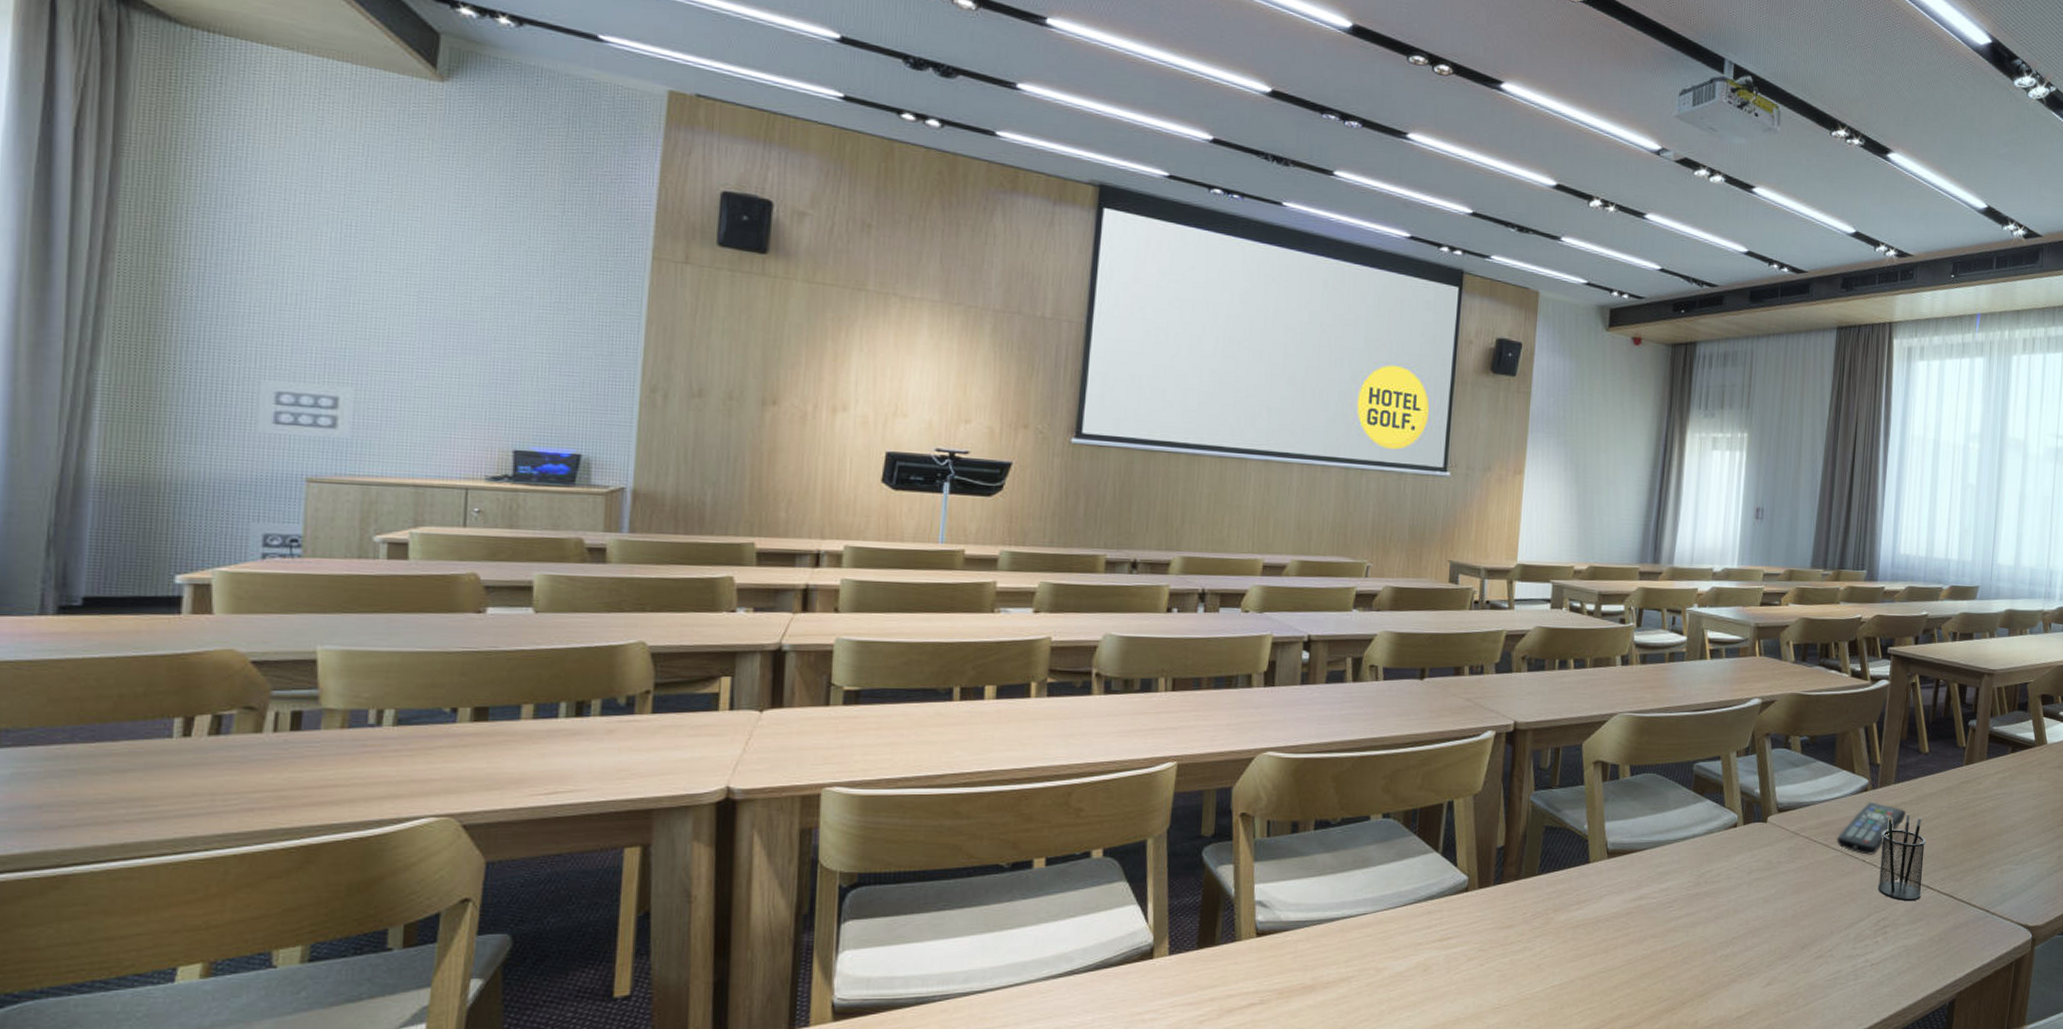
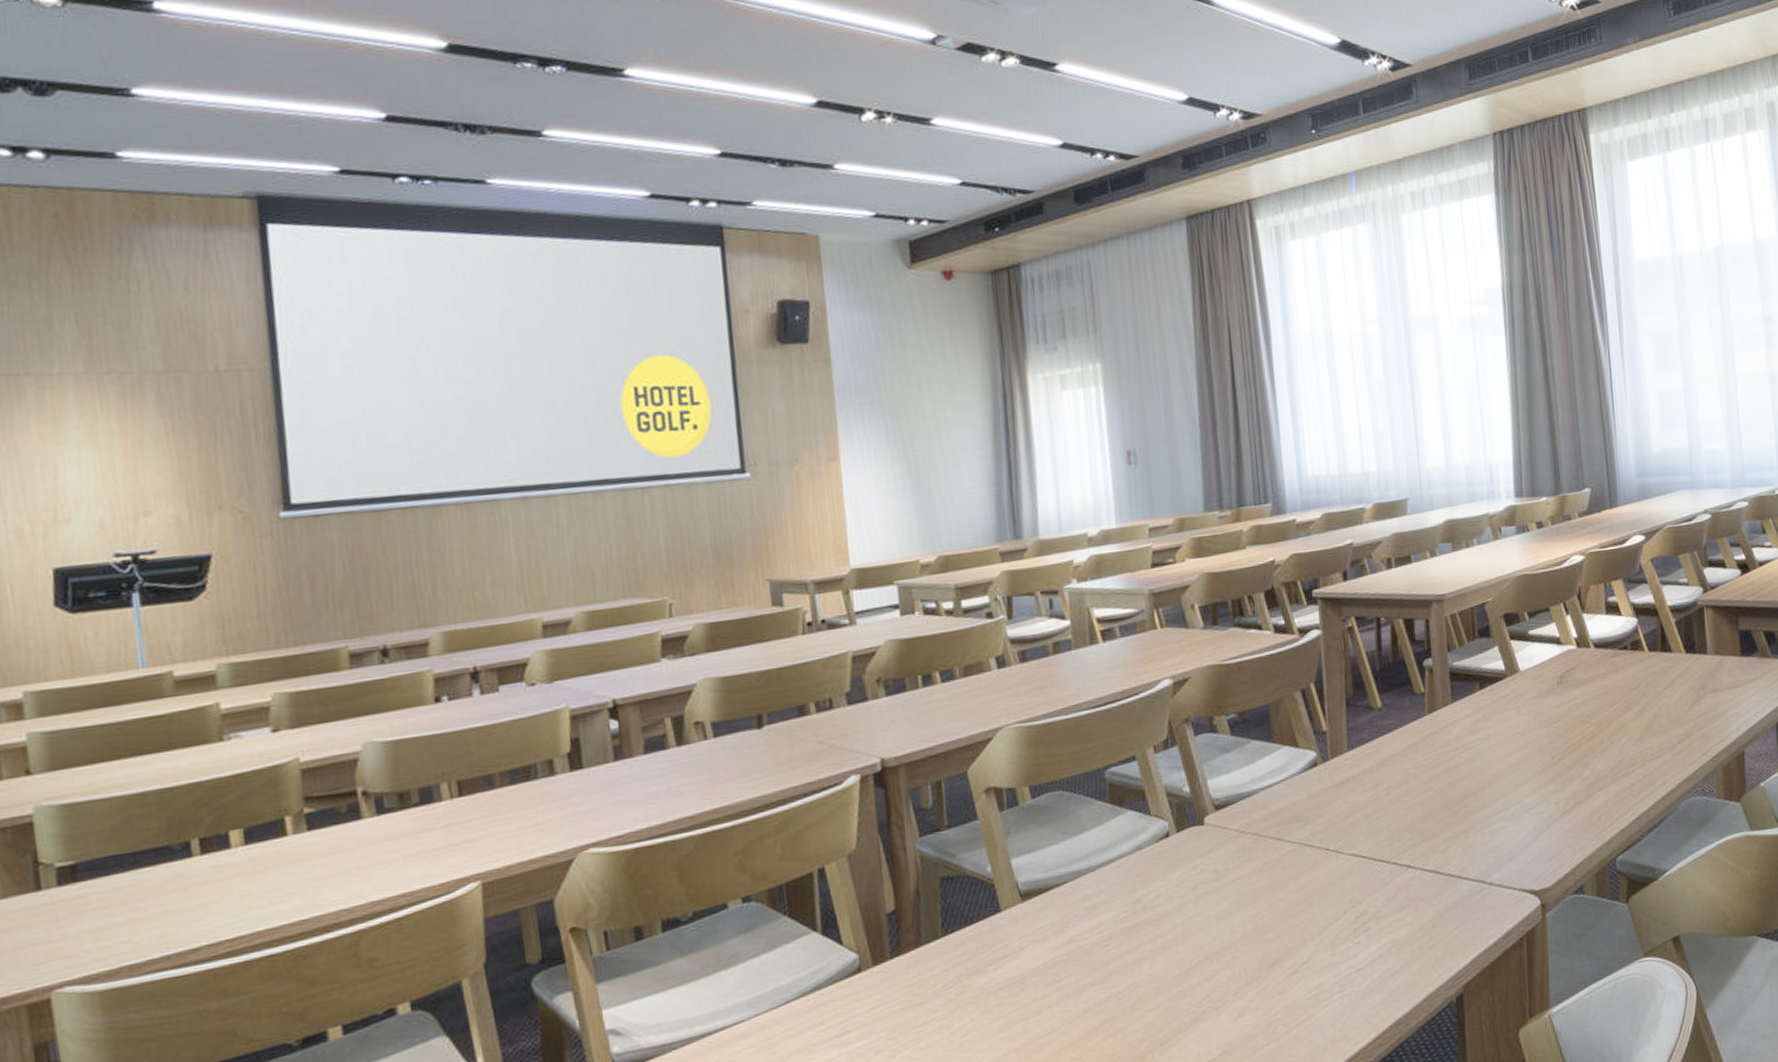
remote control: present [1837,801,1906,855] -> none [1291,777,1367,842]
pencil holder: present [1877,814,1925,902] -> none [1343,784,1402,889]

